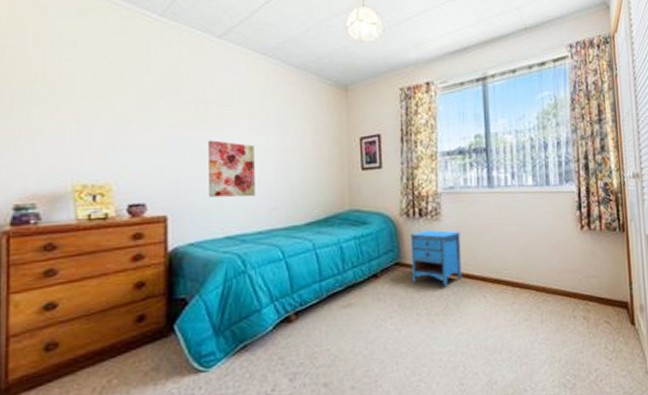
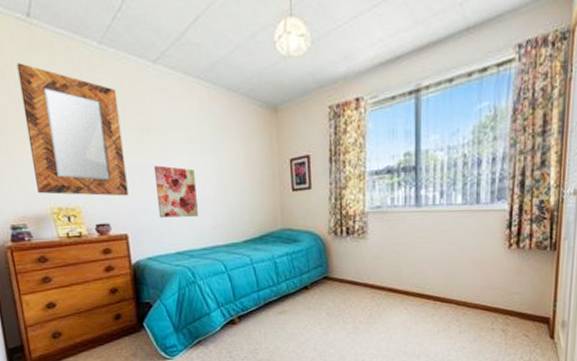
home mirror: none [57,28,174,173] -> present [16,63,129,196]
nightstand: present [410,230,462,288] -> none [337,248,386,300]

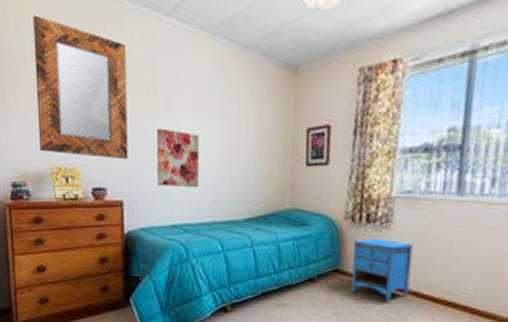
nightstand: none [337,248,386,300] -> present [351,239,413,303]

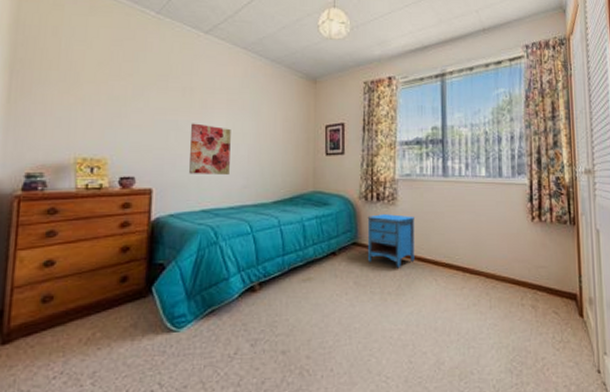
home mirror: present [33,15,128,160] -> none [64,22,166,151]

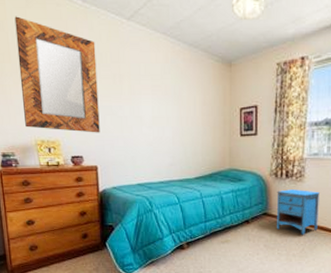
home mirror: none [64,22,166,151] -> present [14,16,100,133]
wall art: present [189,123,231,176] -> none [122,108,158,155]

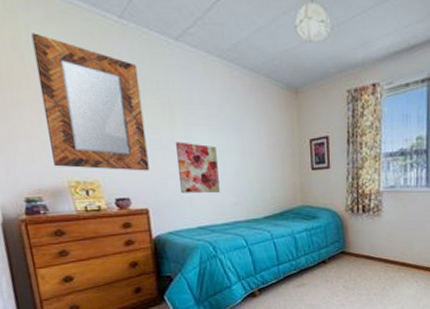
wall art: none [122,108,158,155] -> present [175,141,220,194]
nightstand: present [276,189,320,236] -> none [354,225,398,273]

